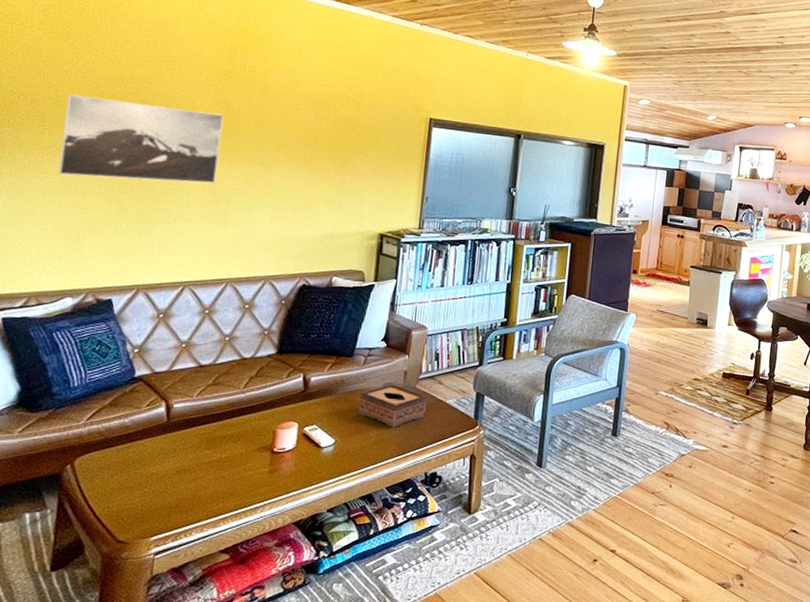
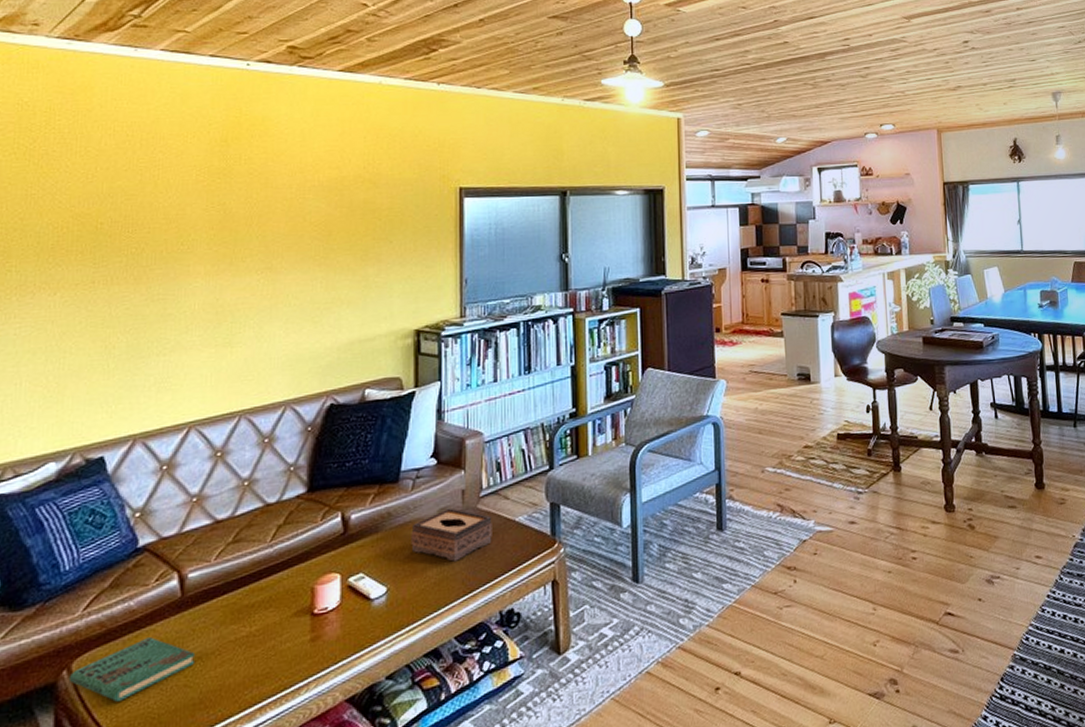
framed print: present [57,94,224,184] -> none [29,218,221,317]
book: none [71,450,174,496] -> present [68,637,194,702]

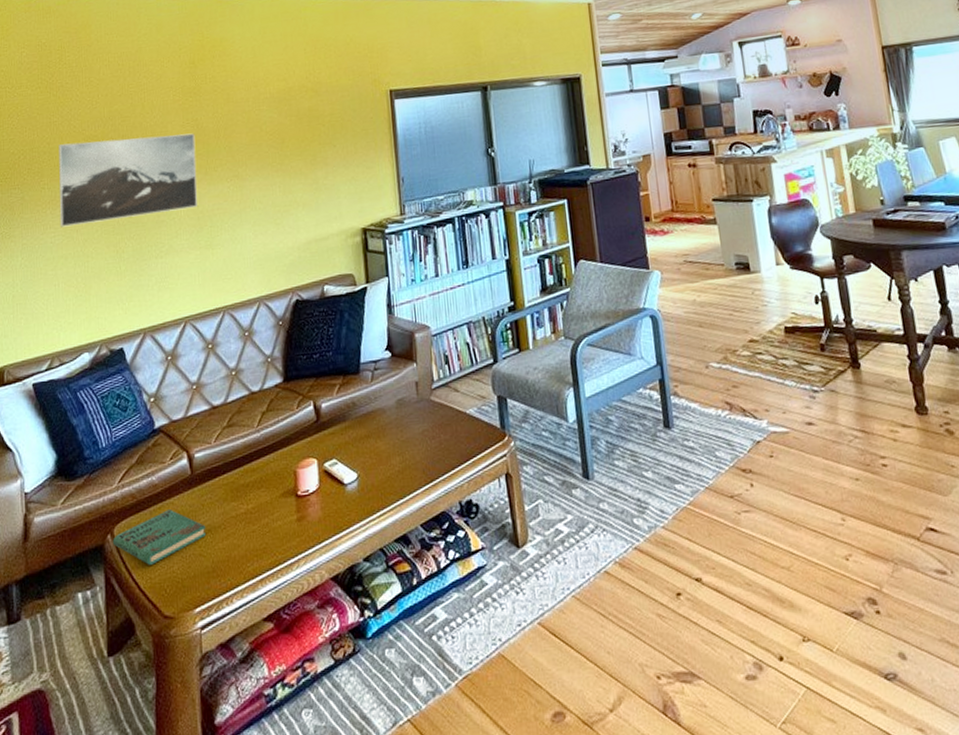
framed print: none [29,218,221,317] -> present [59,133,197,227]
tissue box: present [411,507,492,562] -> none [374,399,447,451]

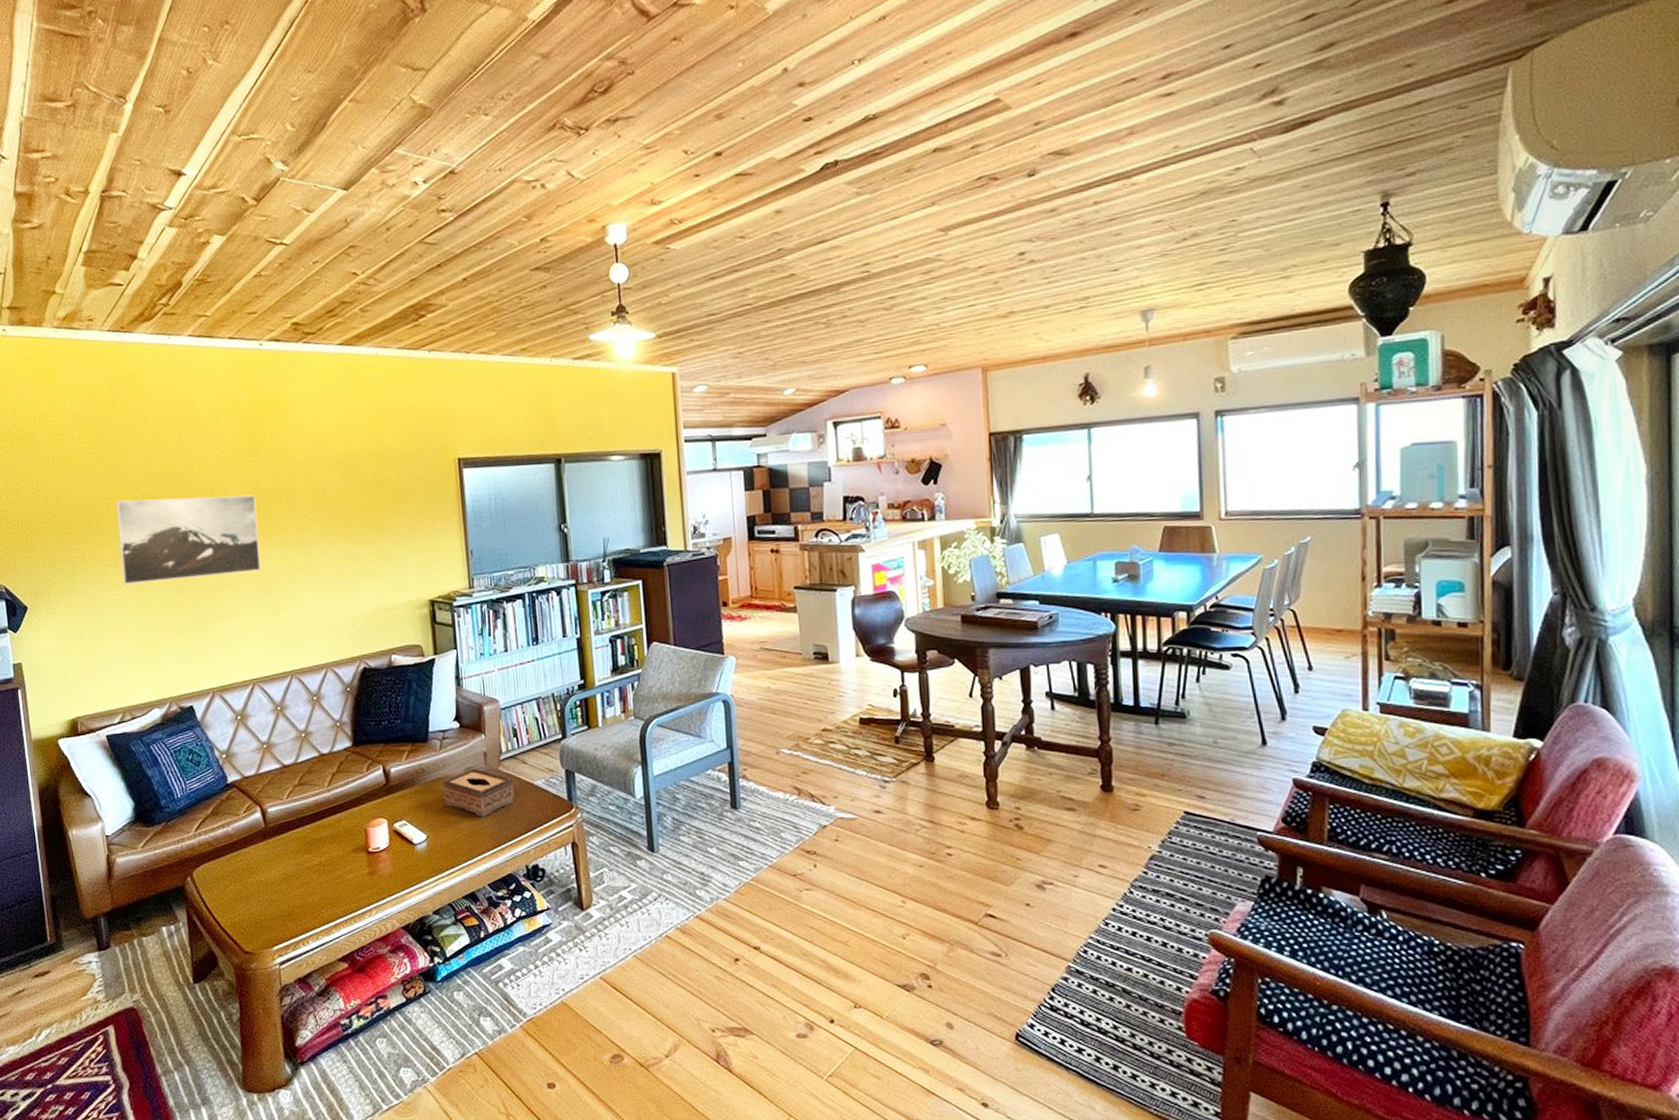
book: present [112,510,205,565] -> none [192,858,281,906]
tissue box: none [374,399,447,451] -> present [442,768,514,817]

